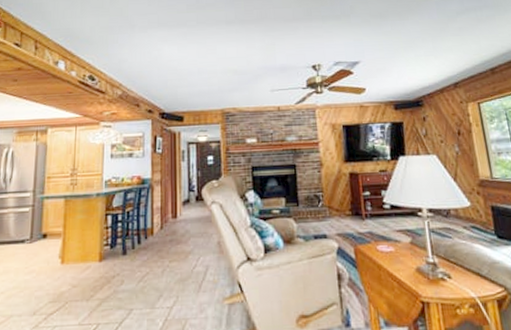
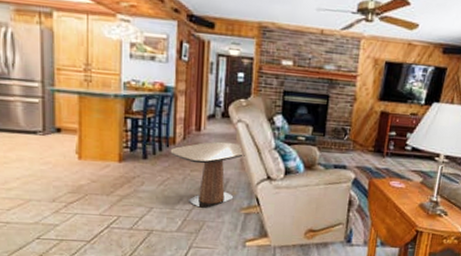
side table: none [148,225,222,303] -> present [170,141,245,208]

